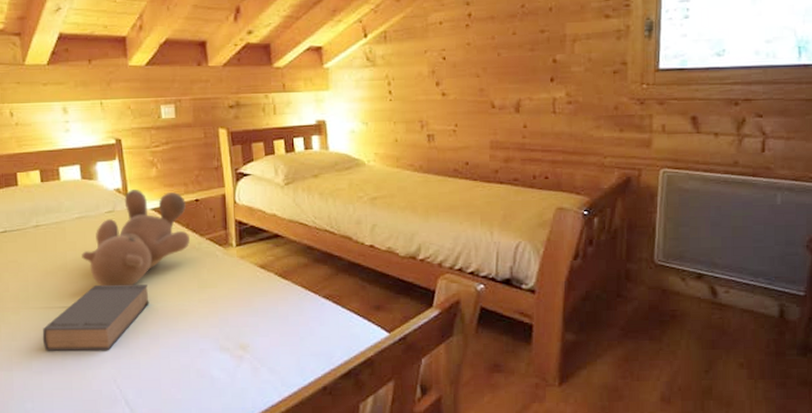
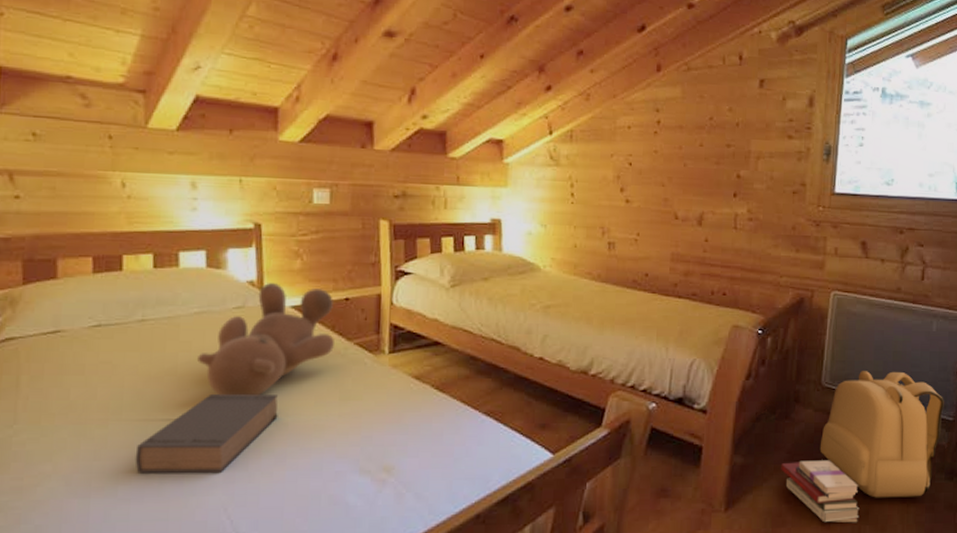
books: none [615,336,702,398] -> present [781,460,860,523]
backpack: none [655,246,793,374] -> present [820,371,944,498]

